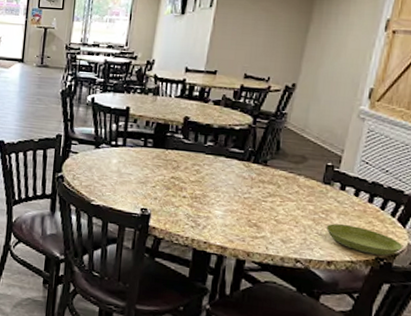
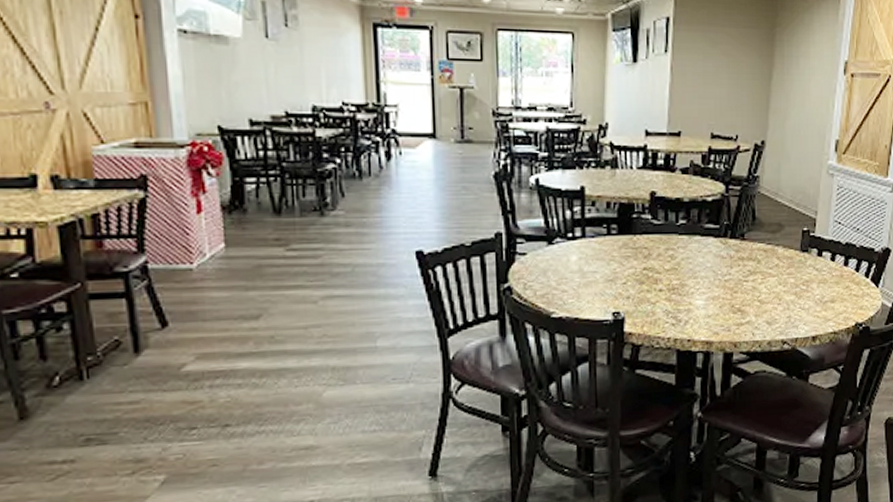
saucer: present [326,224,403,256] -> none [808,293,878,321]

